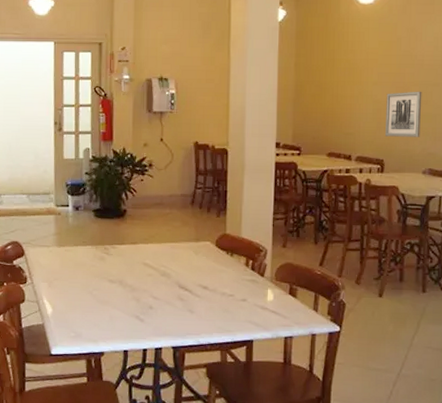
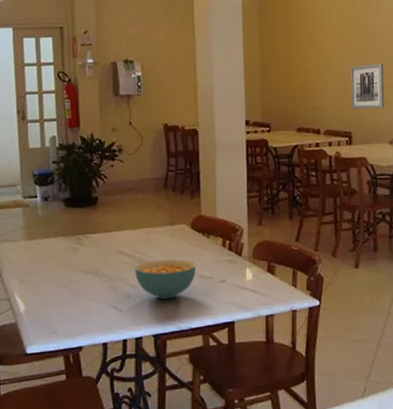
cereal bowl: none [158,275,219,313] -> present [135,259,197,299]

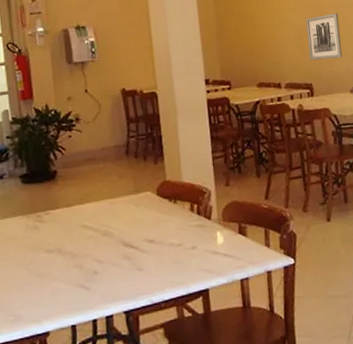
cereal bowl: present [135,259,197,299] -> none [100,228,165,273]

